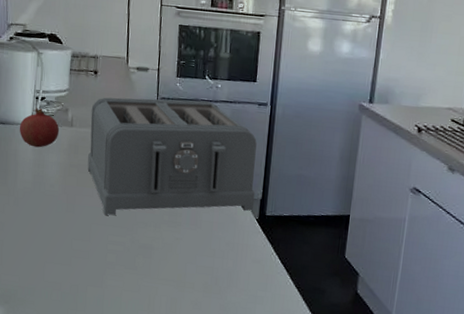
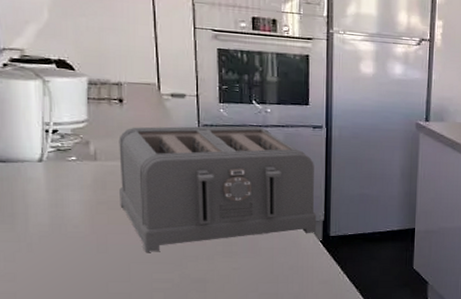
fruit: present [19,107,60,148] -> none [25,141,80,186]

